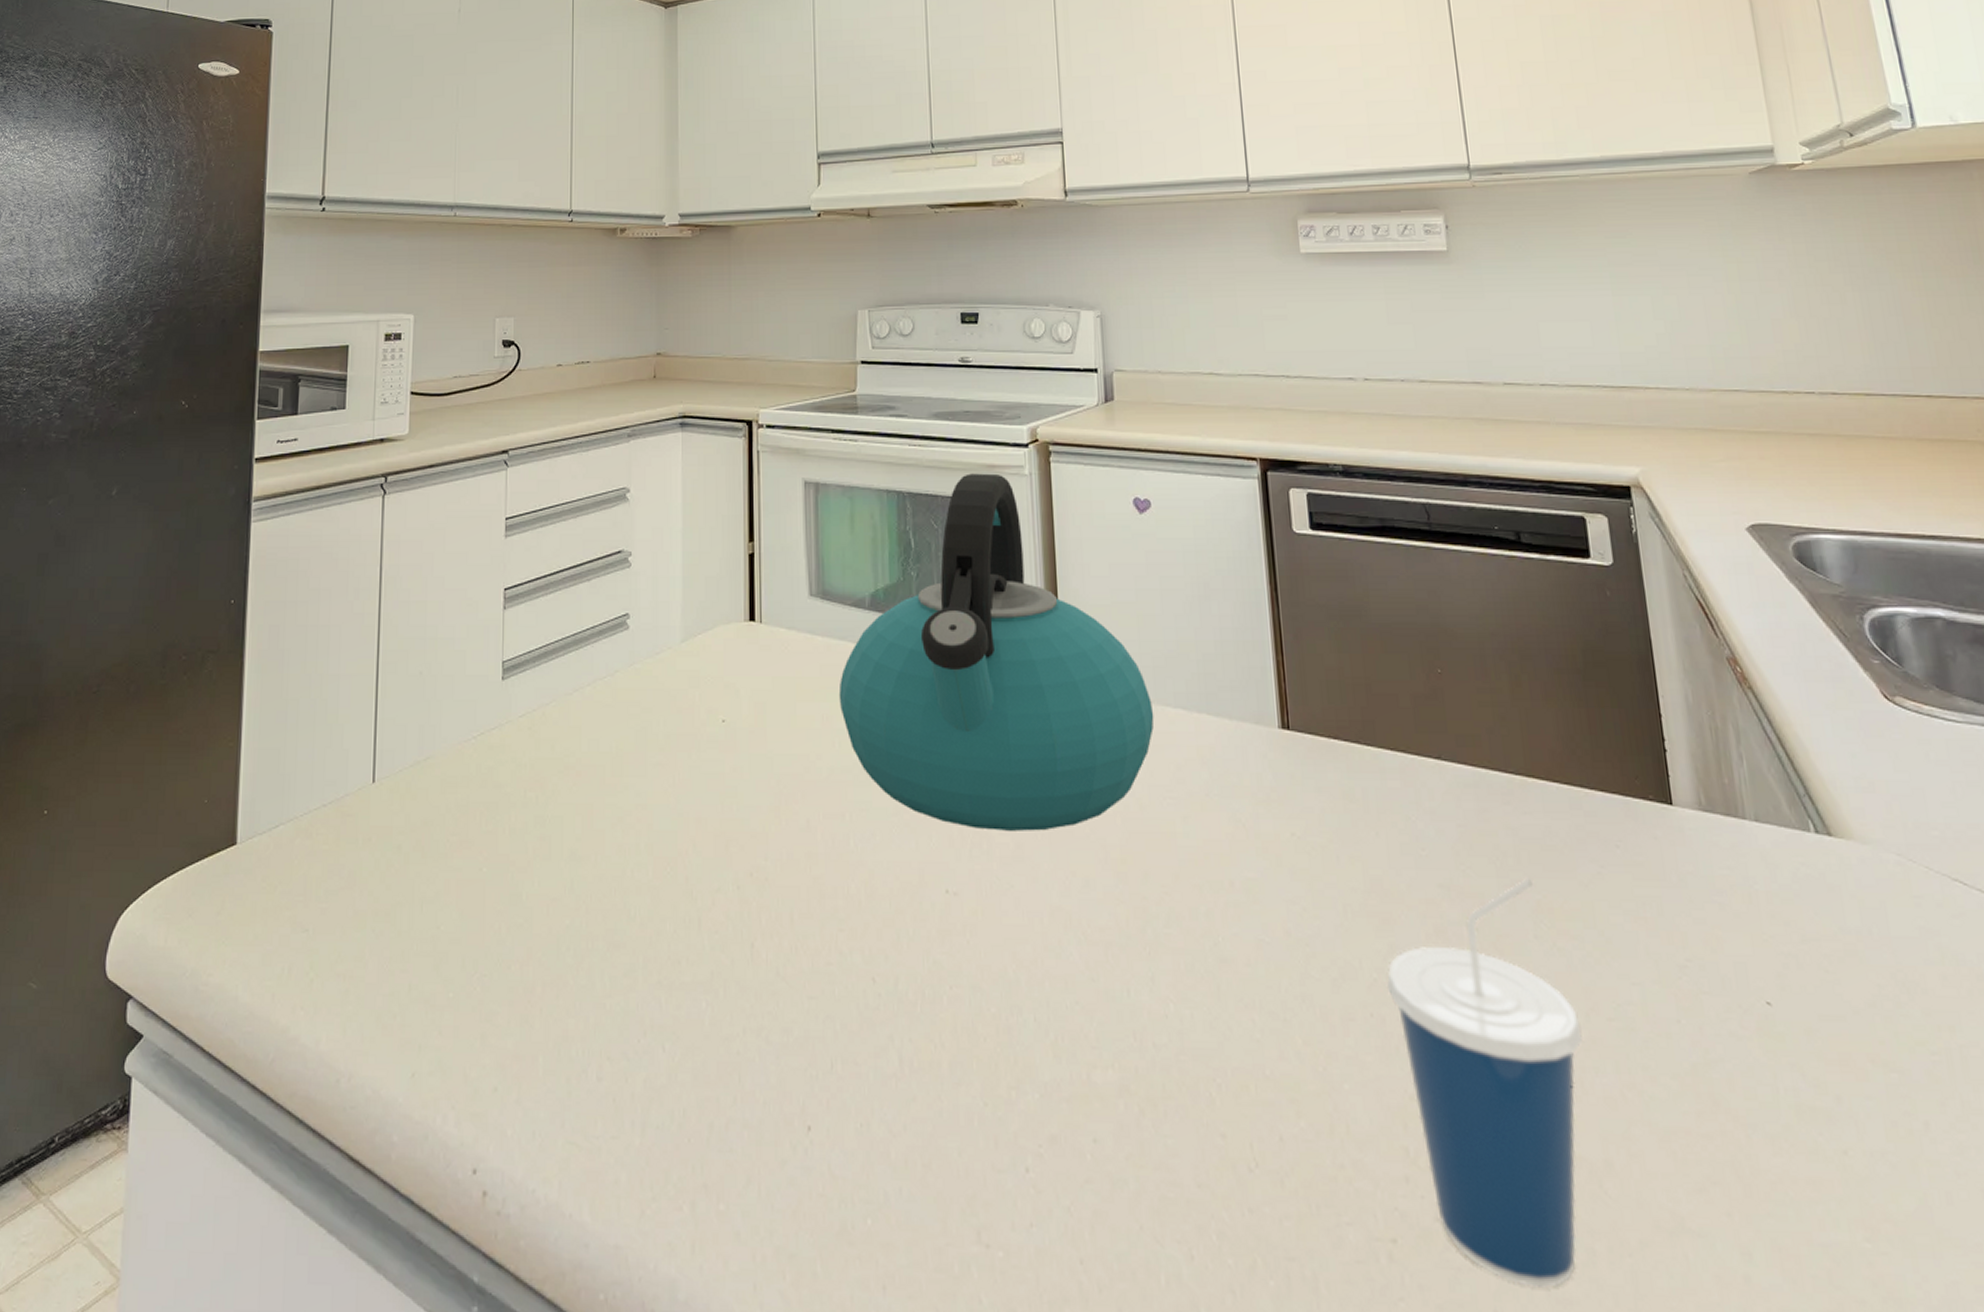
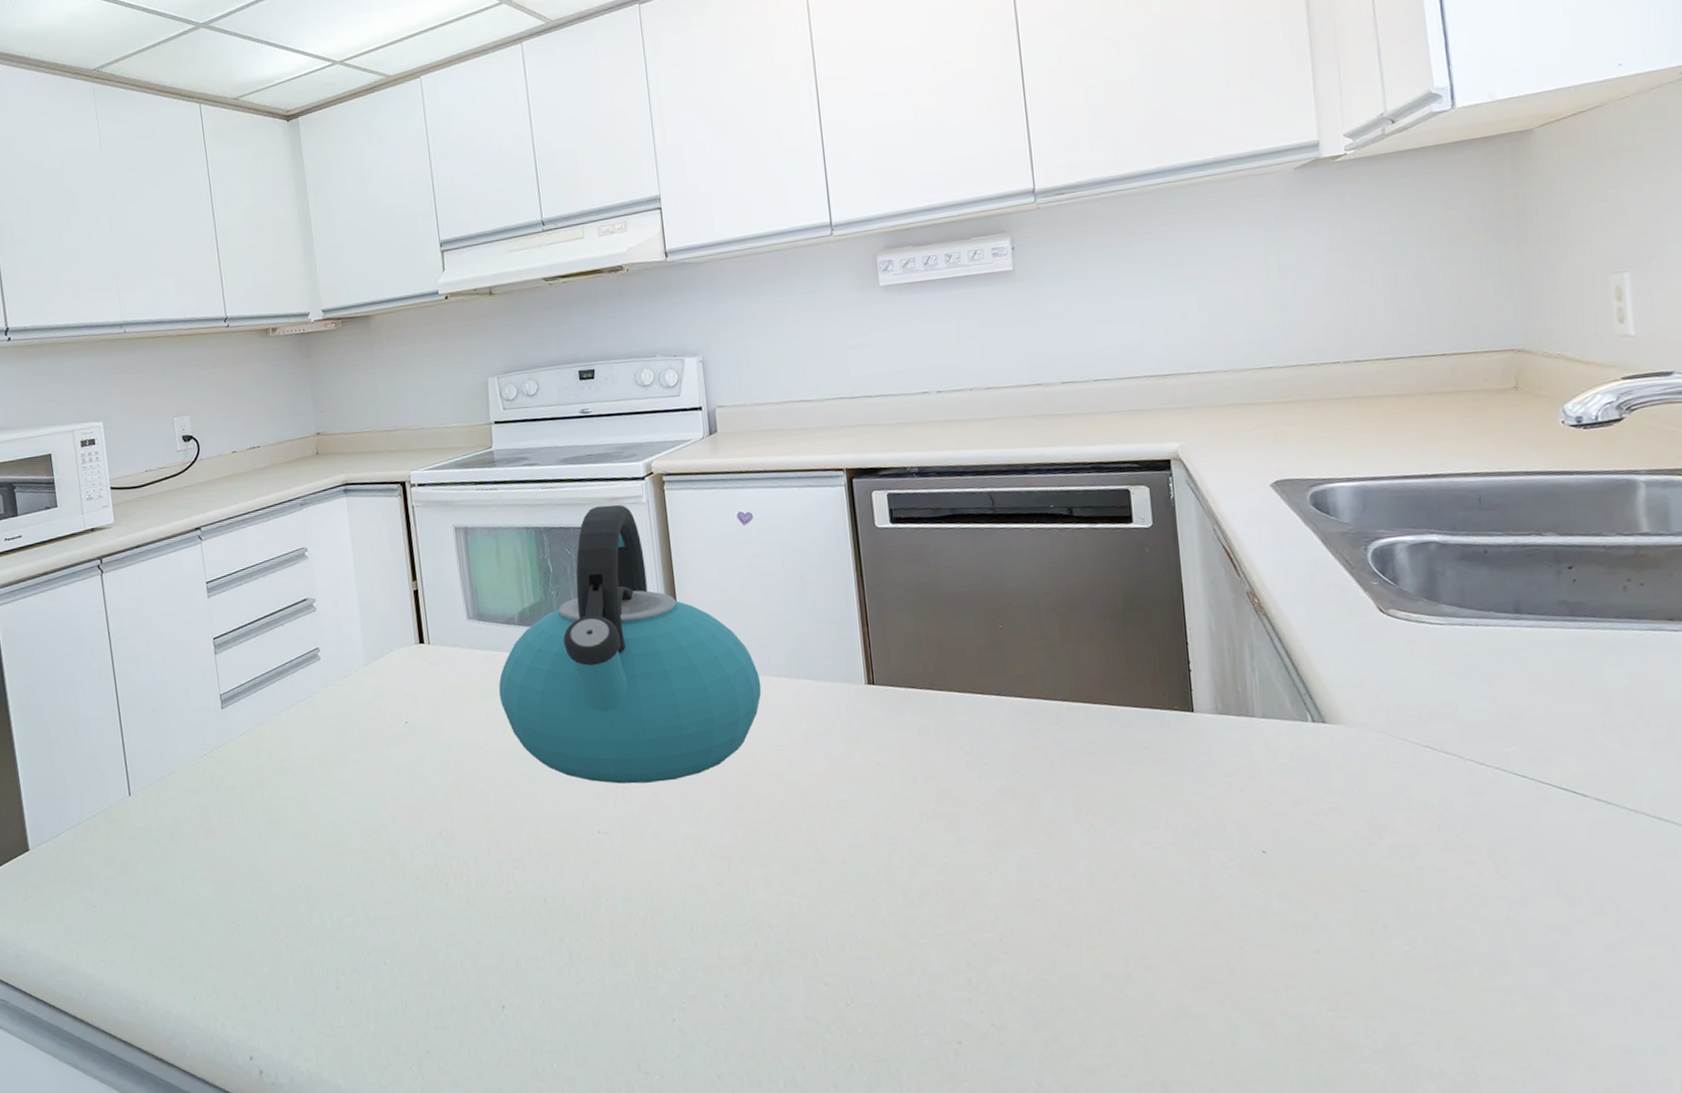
cup: present [1387,877,1584,1287] -> none [955,778,1113,1064]

